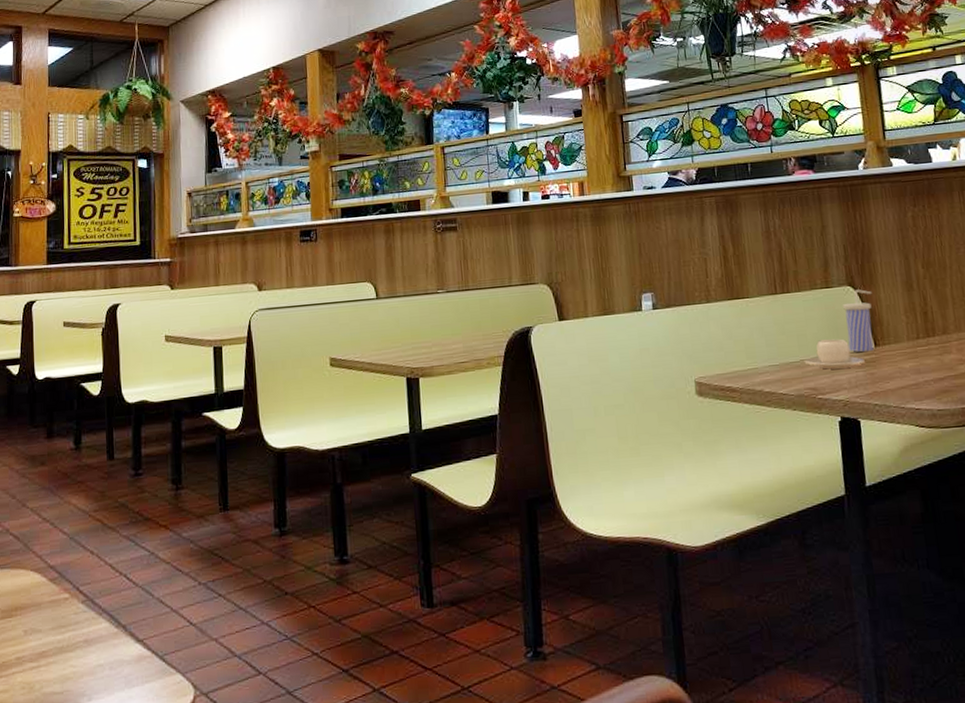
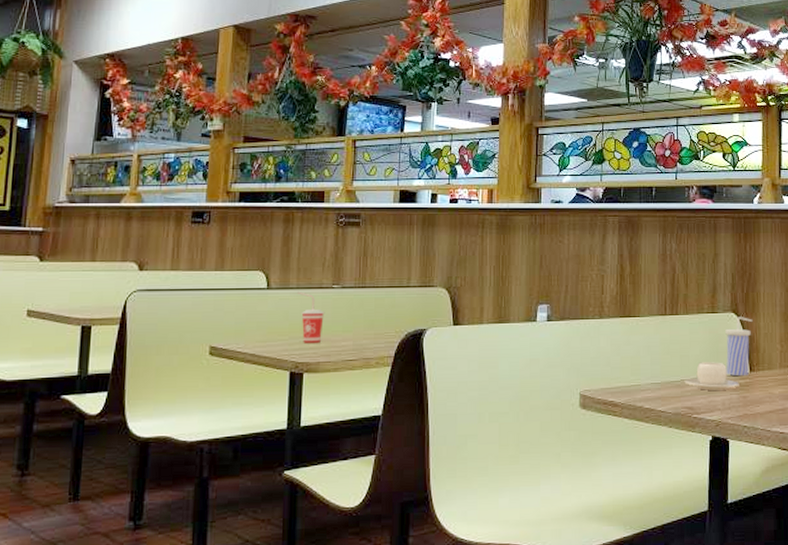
beverage cup: none [405,299,433,350] -> present [298,291,325,345]

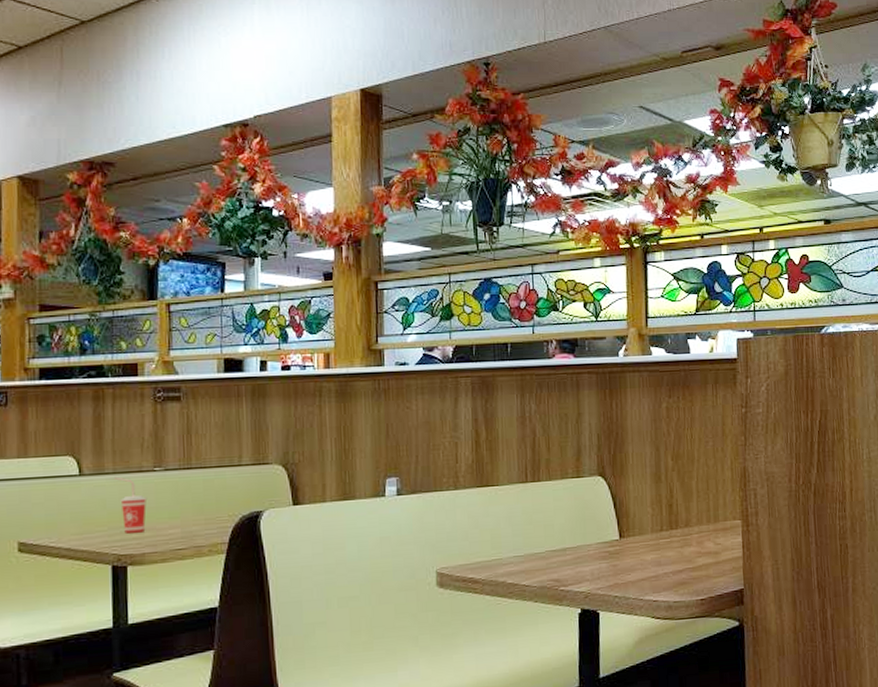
teacup: present [684,362,739,391] -> none [549,529,609,561]
beverage cup: present [725,317,753,377] -> none [592,480,621,544]

